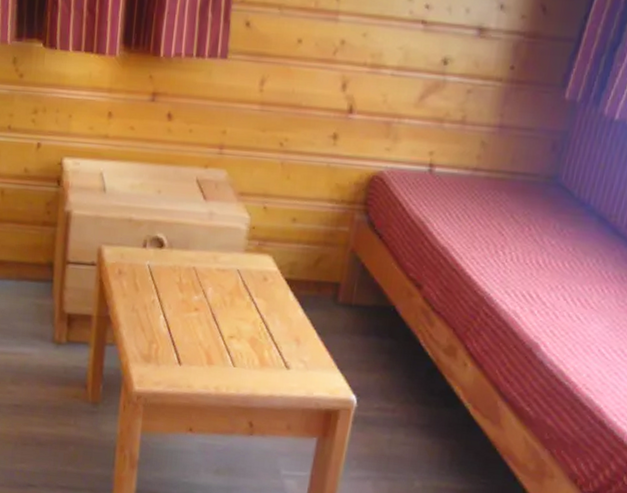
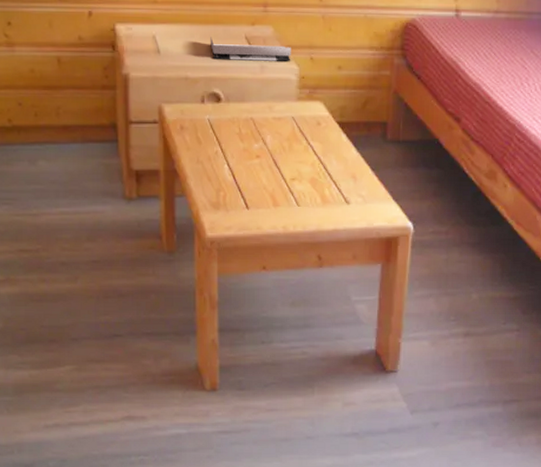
book: none [159,177,244,209] -> present [210,37,291,61]

